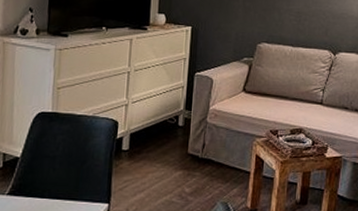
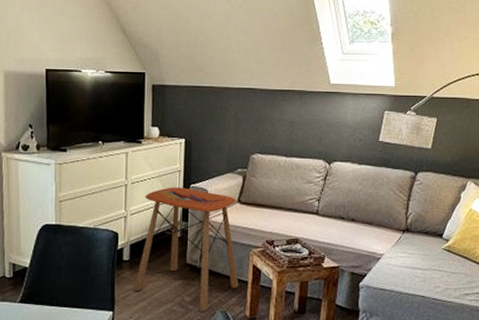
side table: none [132,75,242,203] -> present [134,187,239,311]

